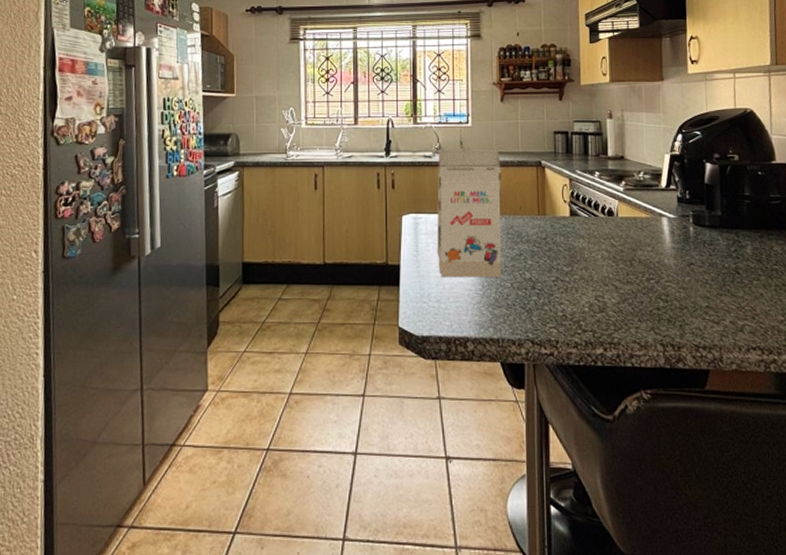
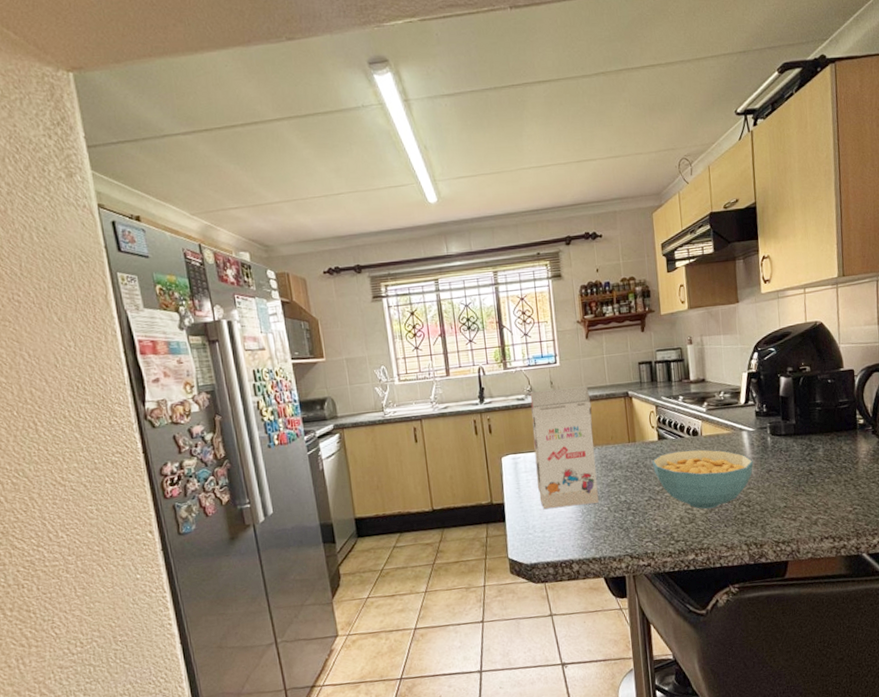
cereal bowl: none [562,231,673,299] -> present [652,449,754,509]

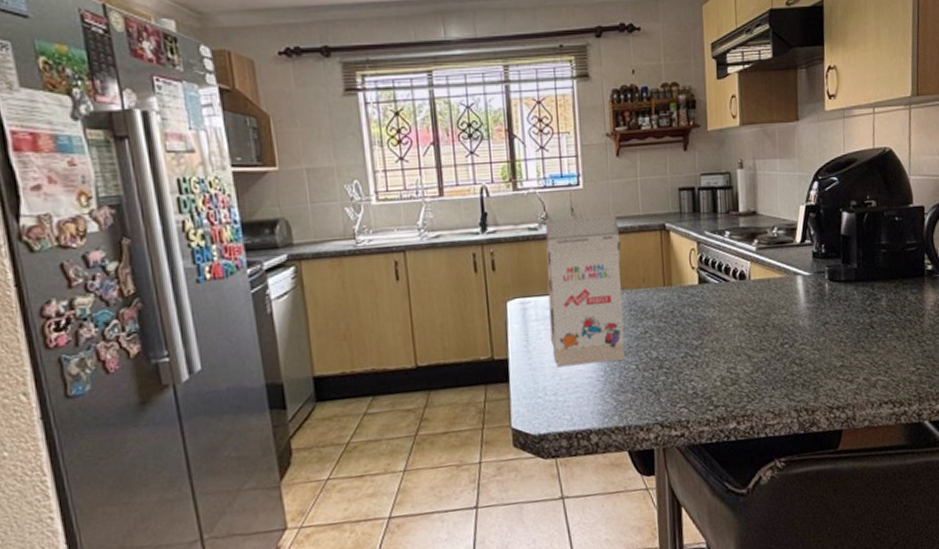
cereal bowl: present [652,449,754,509] -> none [691,296,808,368]

